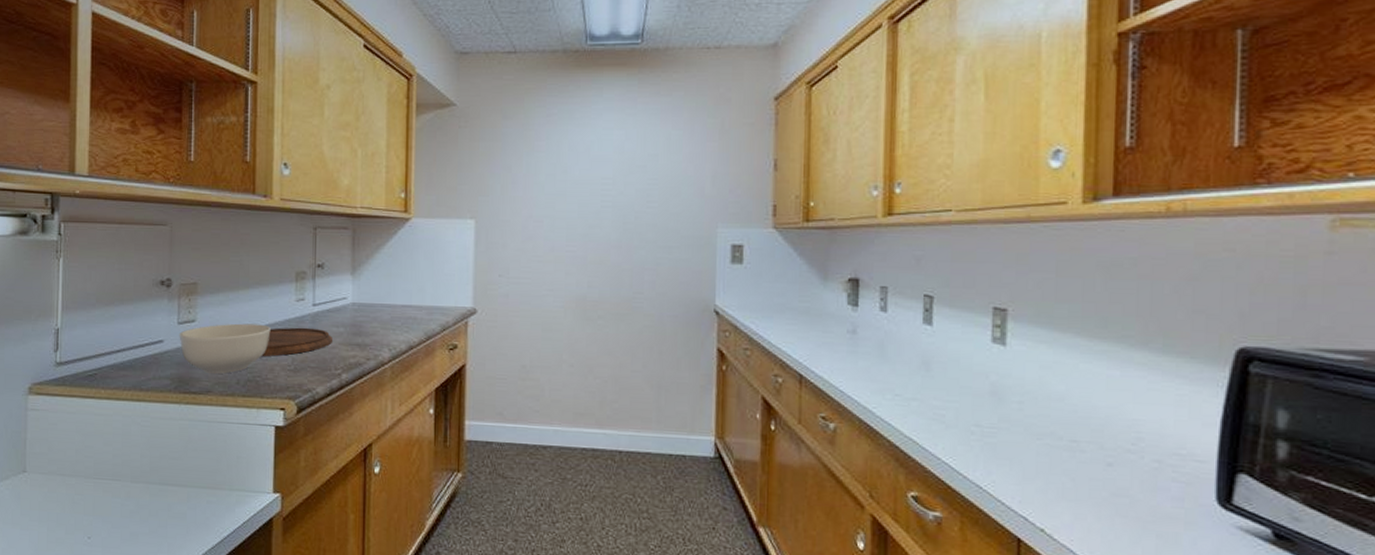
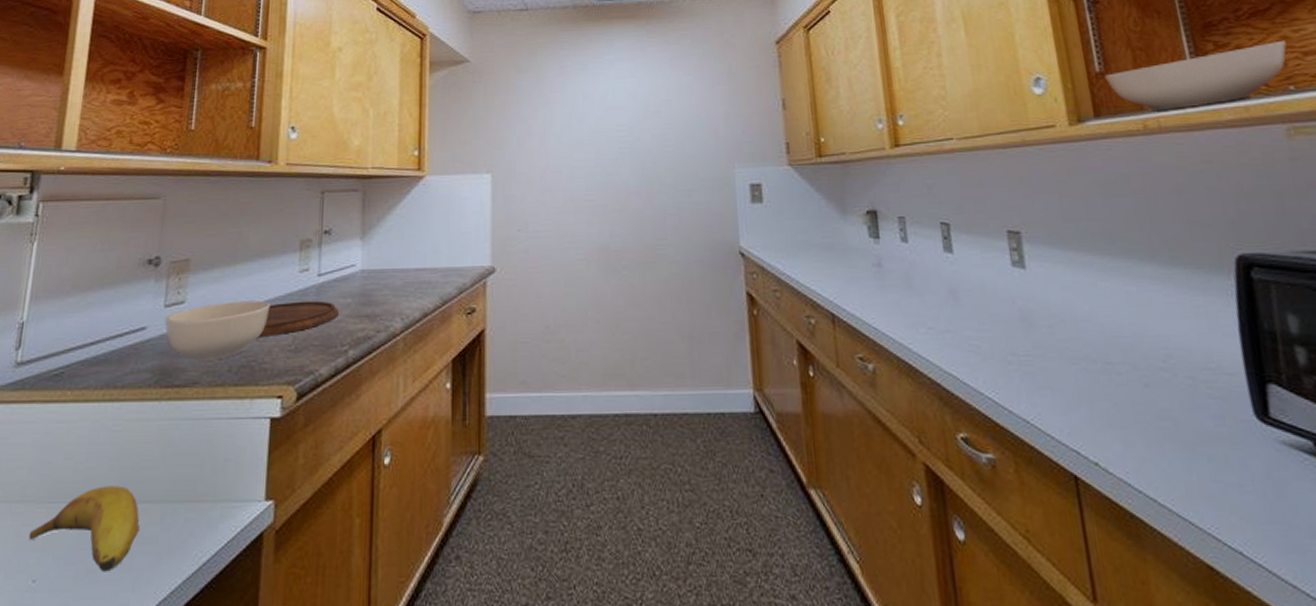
fruit: none [81,469,170,537] -> present [28,486,140,572]
bowl: none [1133,120,1360,192] -> present [1103,40,1287,110]

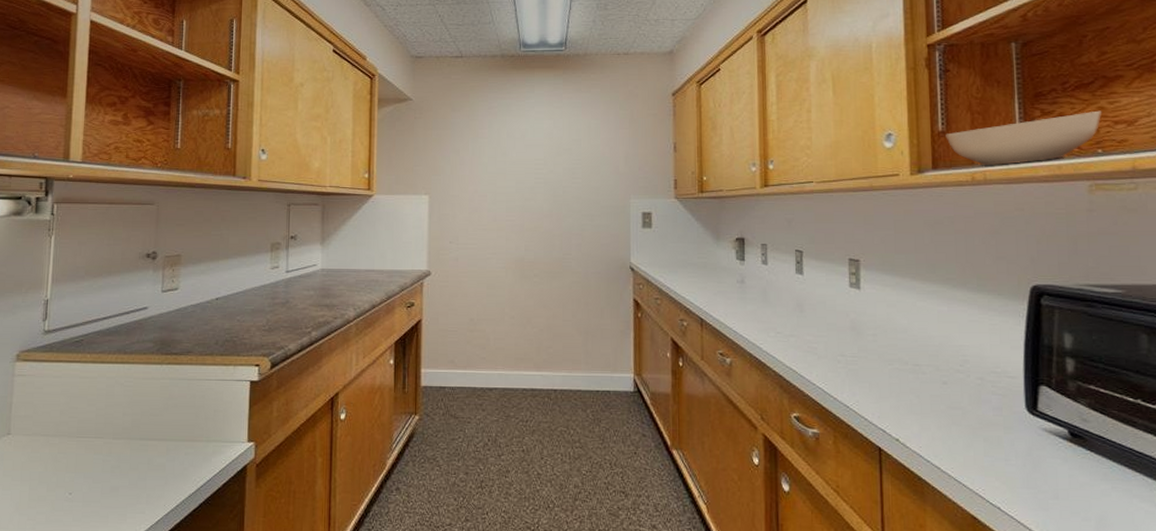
fruit: present [28,486,140,572] -> none [64,427,150,489]
bowl: present [164,300,270,363] -> none [162,290,248,336]
cutting board: present [258,300,339,338] -> none [239,292,303,319]

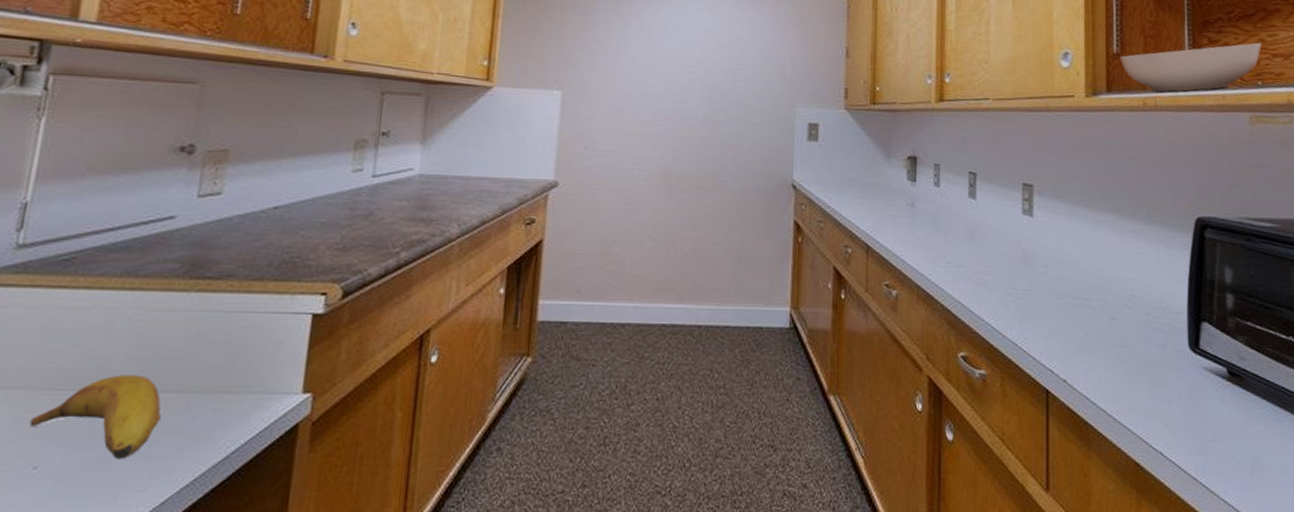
fruit: none [64,427,150,489] -> present [29,375,161,460]

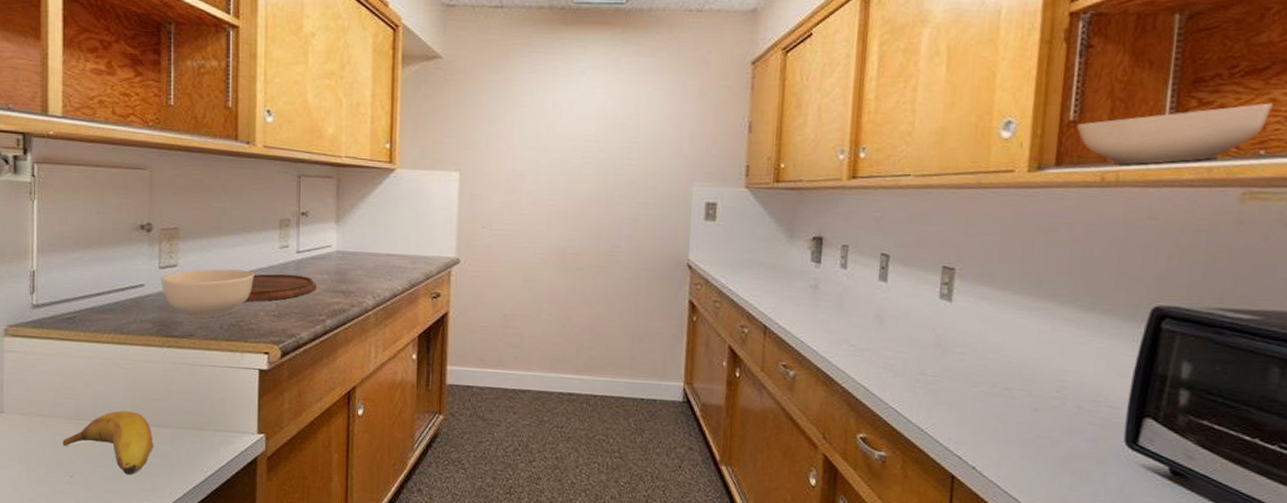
bowl: none [197,196,318,256] -> present [160,269,254,319]
cutting board: none [303,201,393,235] -> present [245,273,316,303]

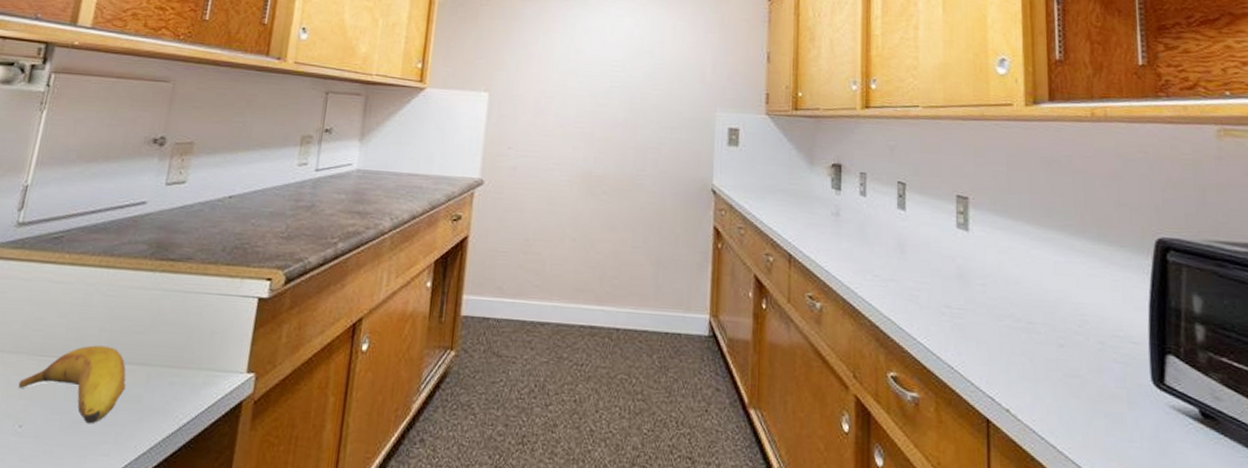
bowl: present [160,269,254,319] -> none [164,186,267,240]
cutting board: present [245,273,316,303] -> none [253,192,332,223]
bowl: present [1075,103,1274,164] -> none [1062,49,1230,101]

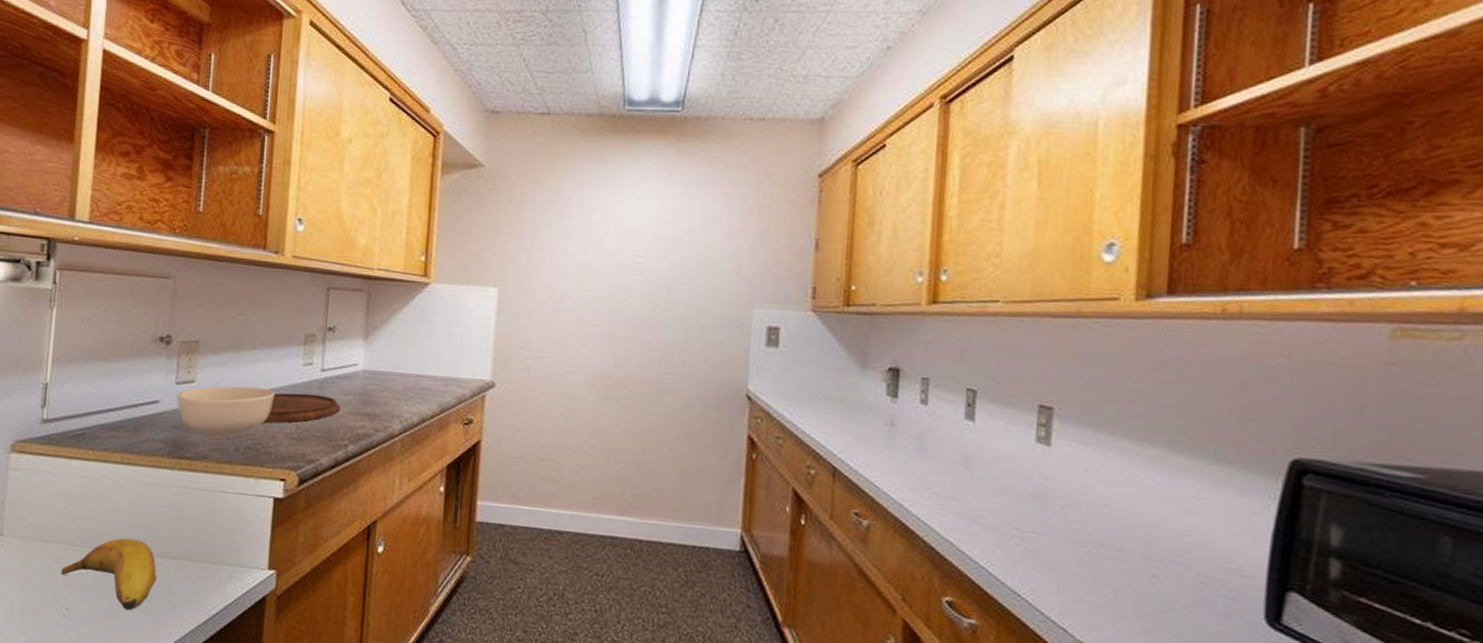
bowl: none [164,186,267,240] -> present [176,386,275,440]
cutting board: none [253,192,332,223] -> present [263,393,340,424]

